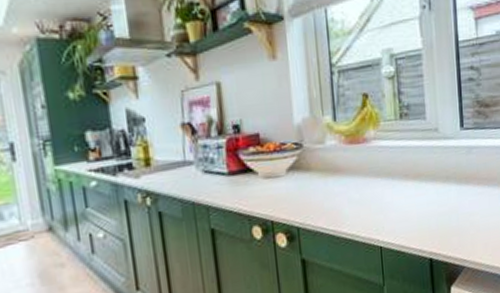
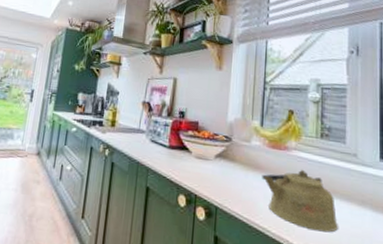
kettle: none [343,159,427,222] -> present [262,169,339,233]

